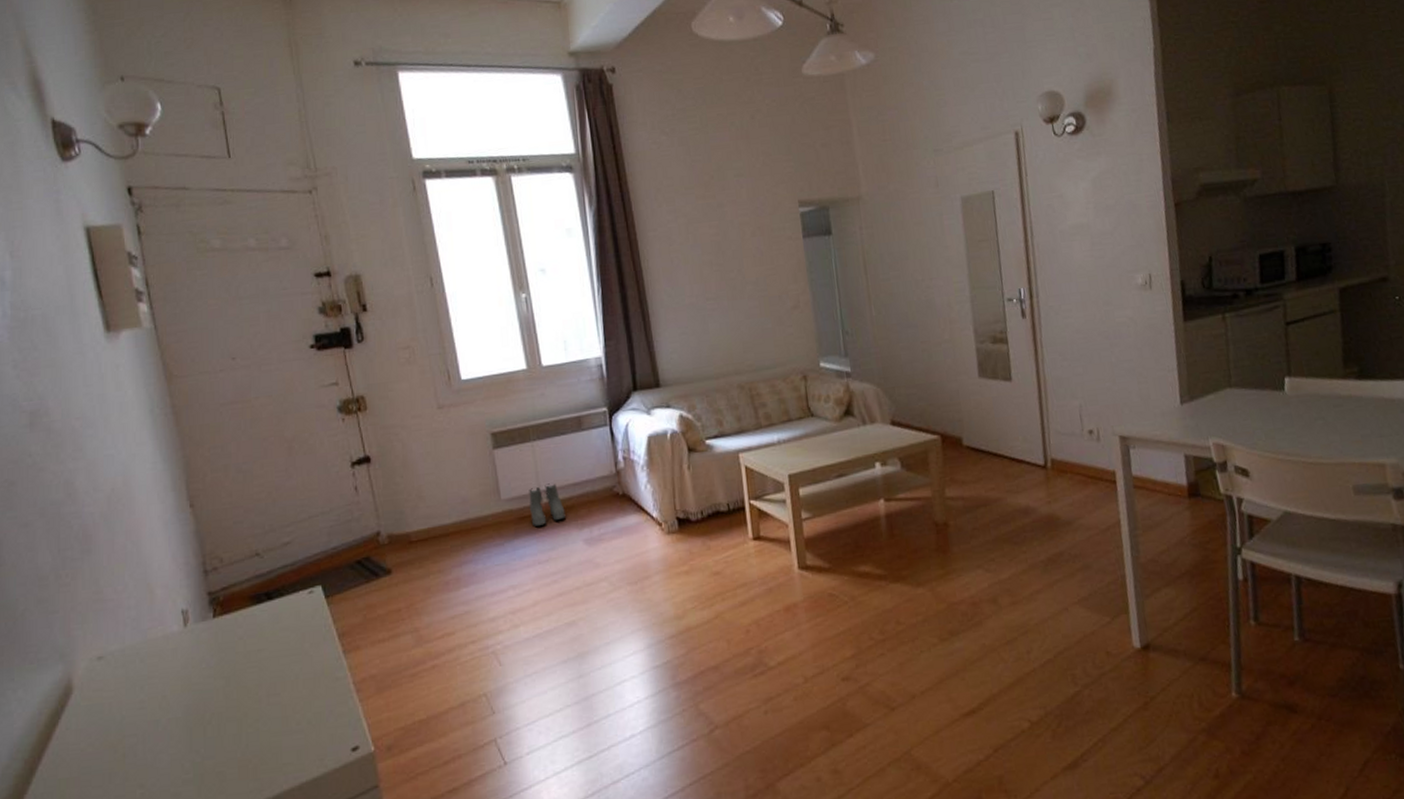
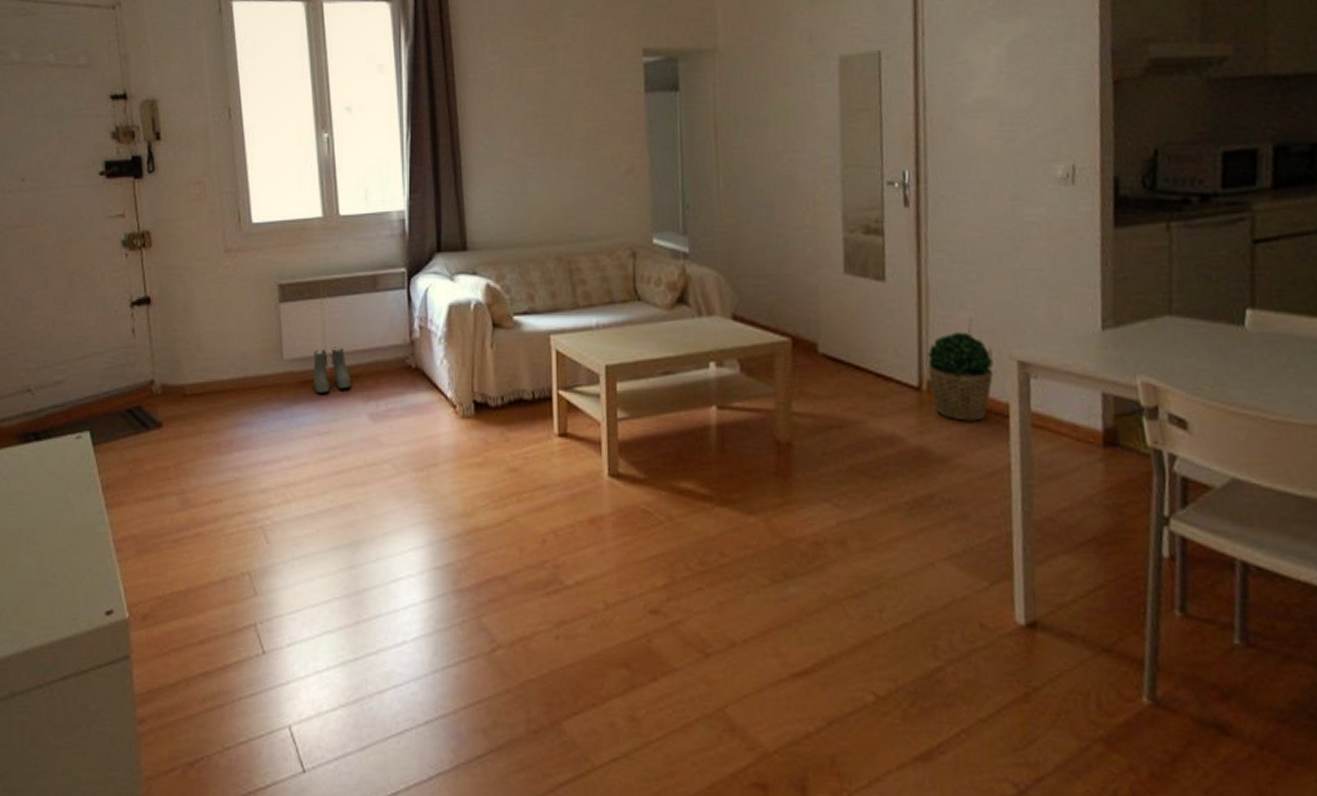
potted plant: none [1050,416,1102,490] -> present [927,331,994,421]

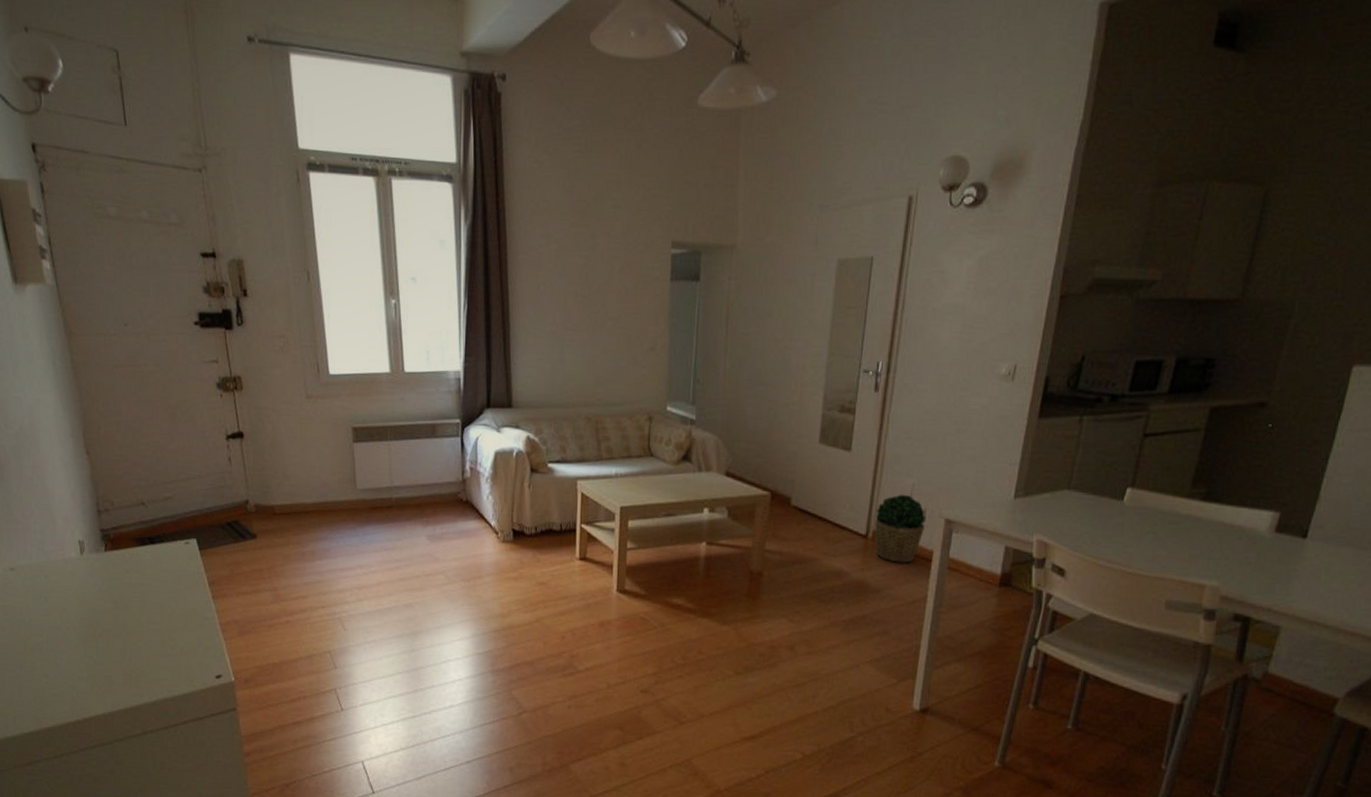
boots: present [313,347,351,393] -> none [382,481,413,517]

